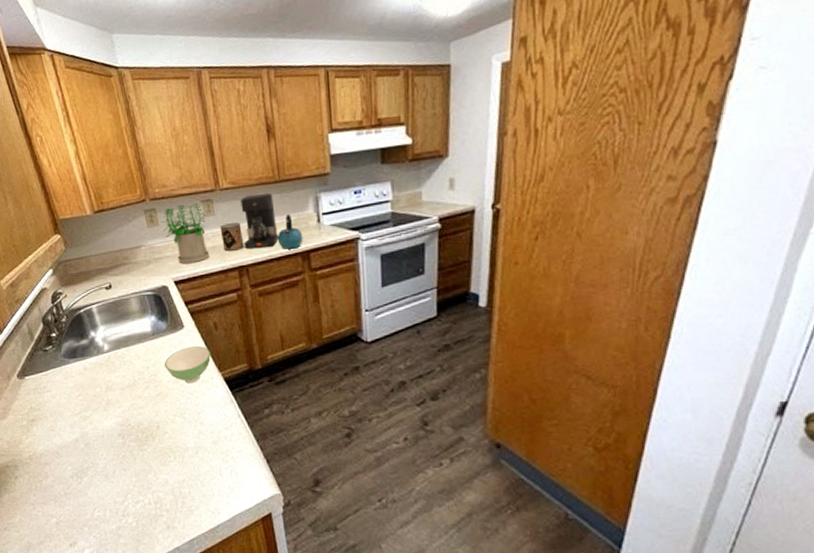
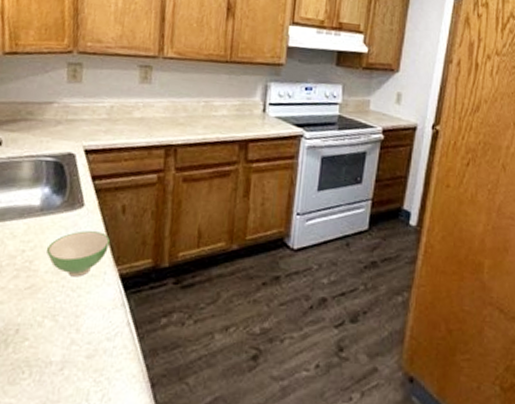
potted plant: present [161,203,210,264] -> none [85,65,140,133]
tin can: present [220,223,244,251] -> none [153,95,179,127]
coffee maker: present [241,194,279,248] -> none [177,70,220,129]
kettle: present [278,214,303,250] -> none [216,98,245,136]

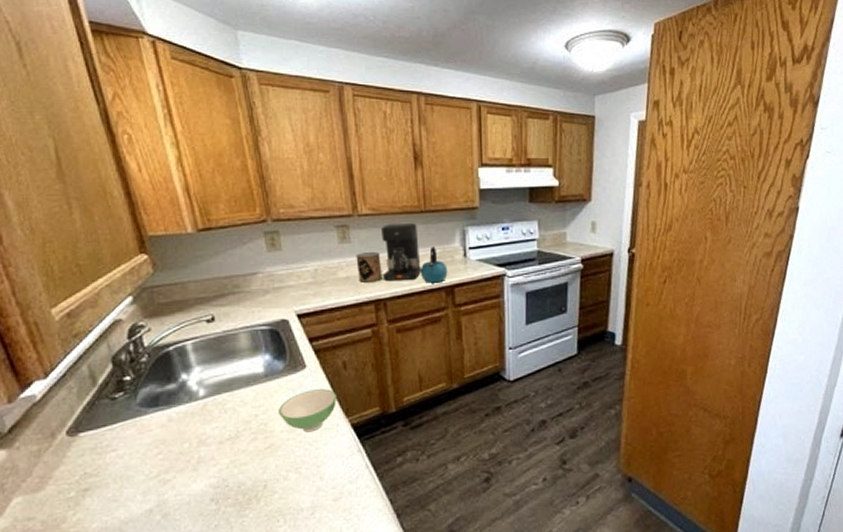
tin can: none [153,95,179,127] -> present [356,252,382,282]
coffee maker: none [177,70,220,129] -> present [381,224,423,280]
kettle: none [216,98,245,136] -> present [421,247,448,283]

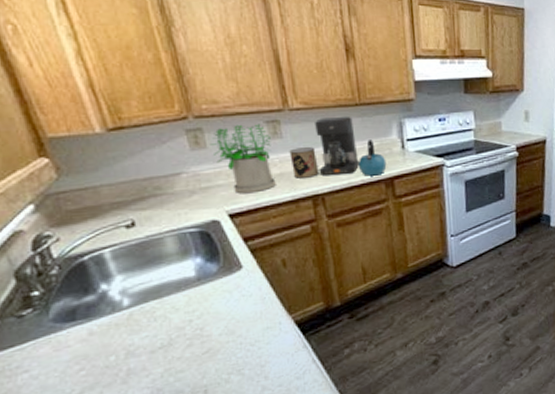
bowl: present [279,389,338,433] -> none [215,288,279,334]
potted plant: none [284,228,342,296] -> present [210,124,276,194]

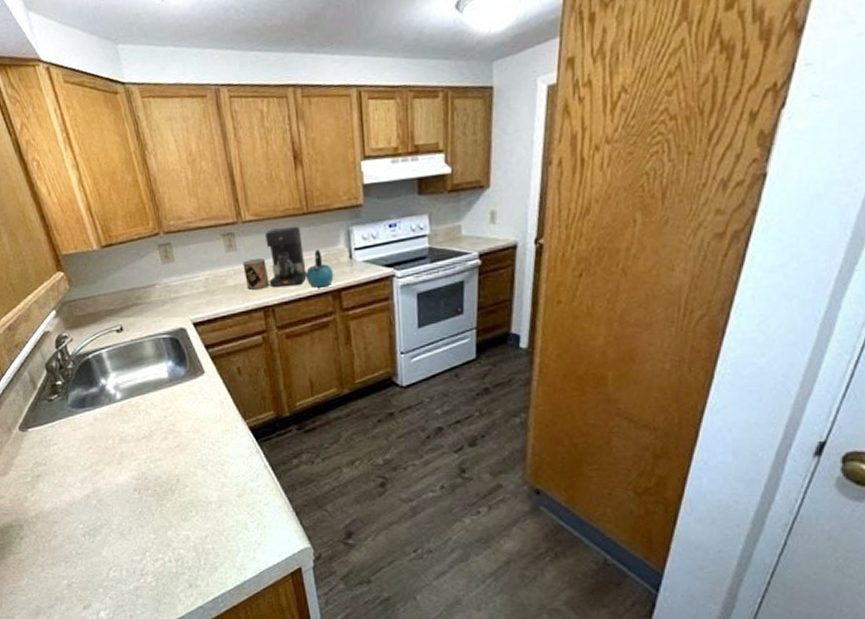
potted plant: present [210,124,276,194] -> none [177,237,232,304]

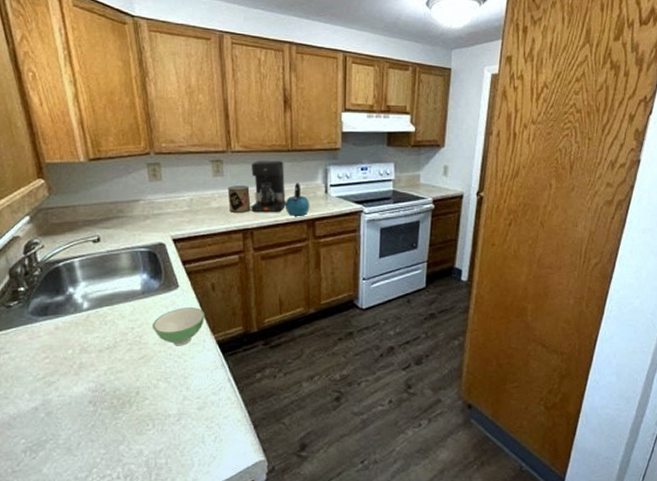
bowl: none [184,393,235,433] -> present [153,308,206,346]

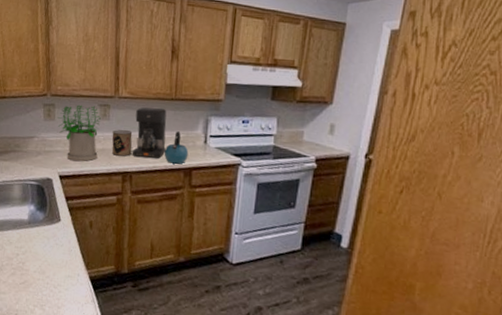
bowl: present [153,308,206,346] -> none [34,240,82,277]
potted plant: none [164,162,214,223] -> present [57,105,101,162]

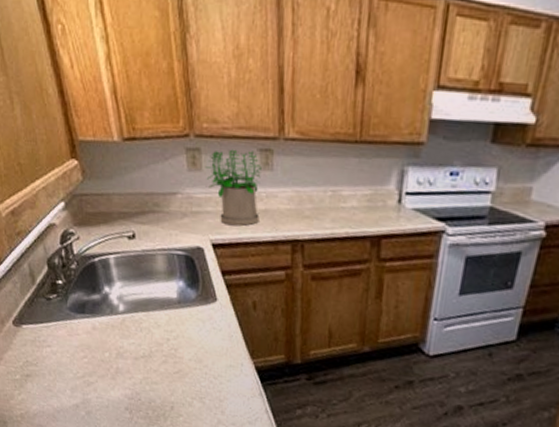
tin can: present [112,129,133,157] -> none [277,184,304,220]
coffee maker: present [132,107,167,159] -> none [303,153,349,223]
kettle: present [164,131,189,164] -> none [346,186,378,231]

